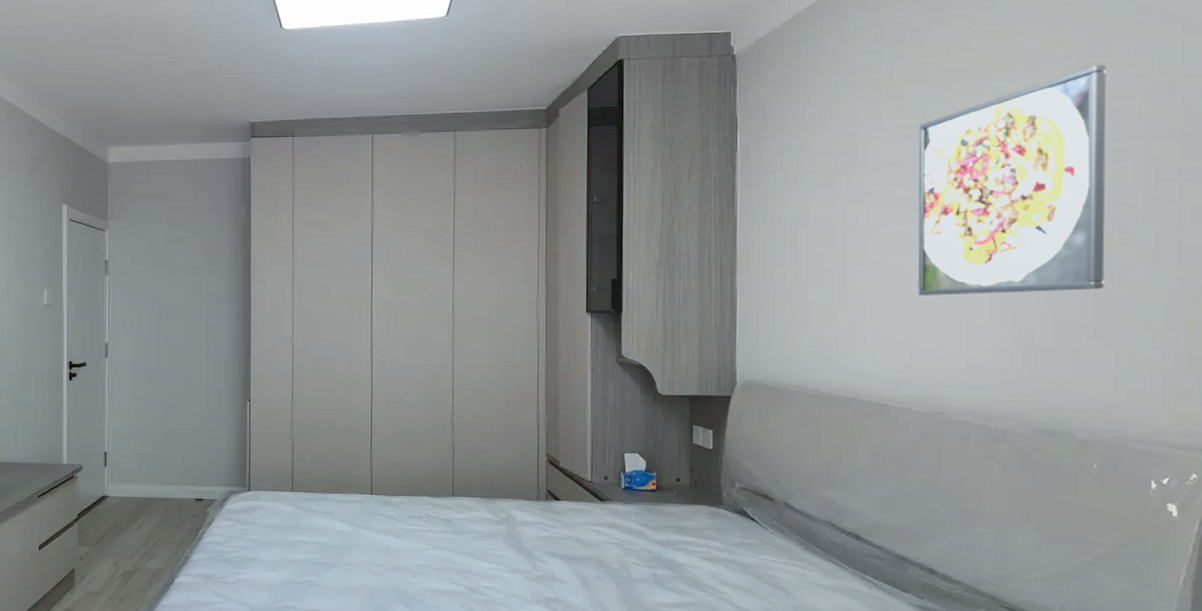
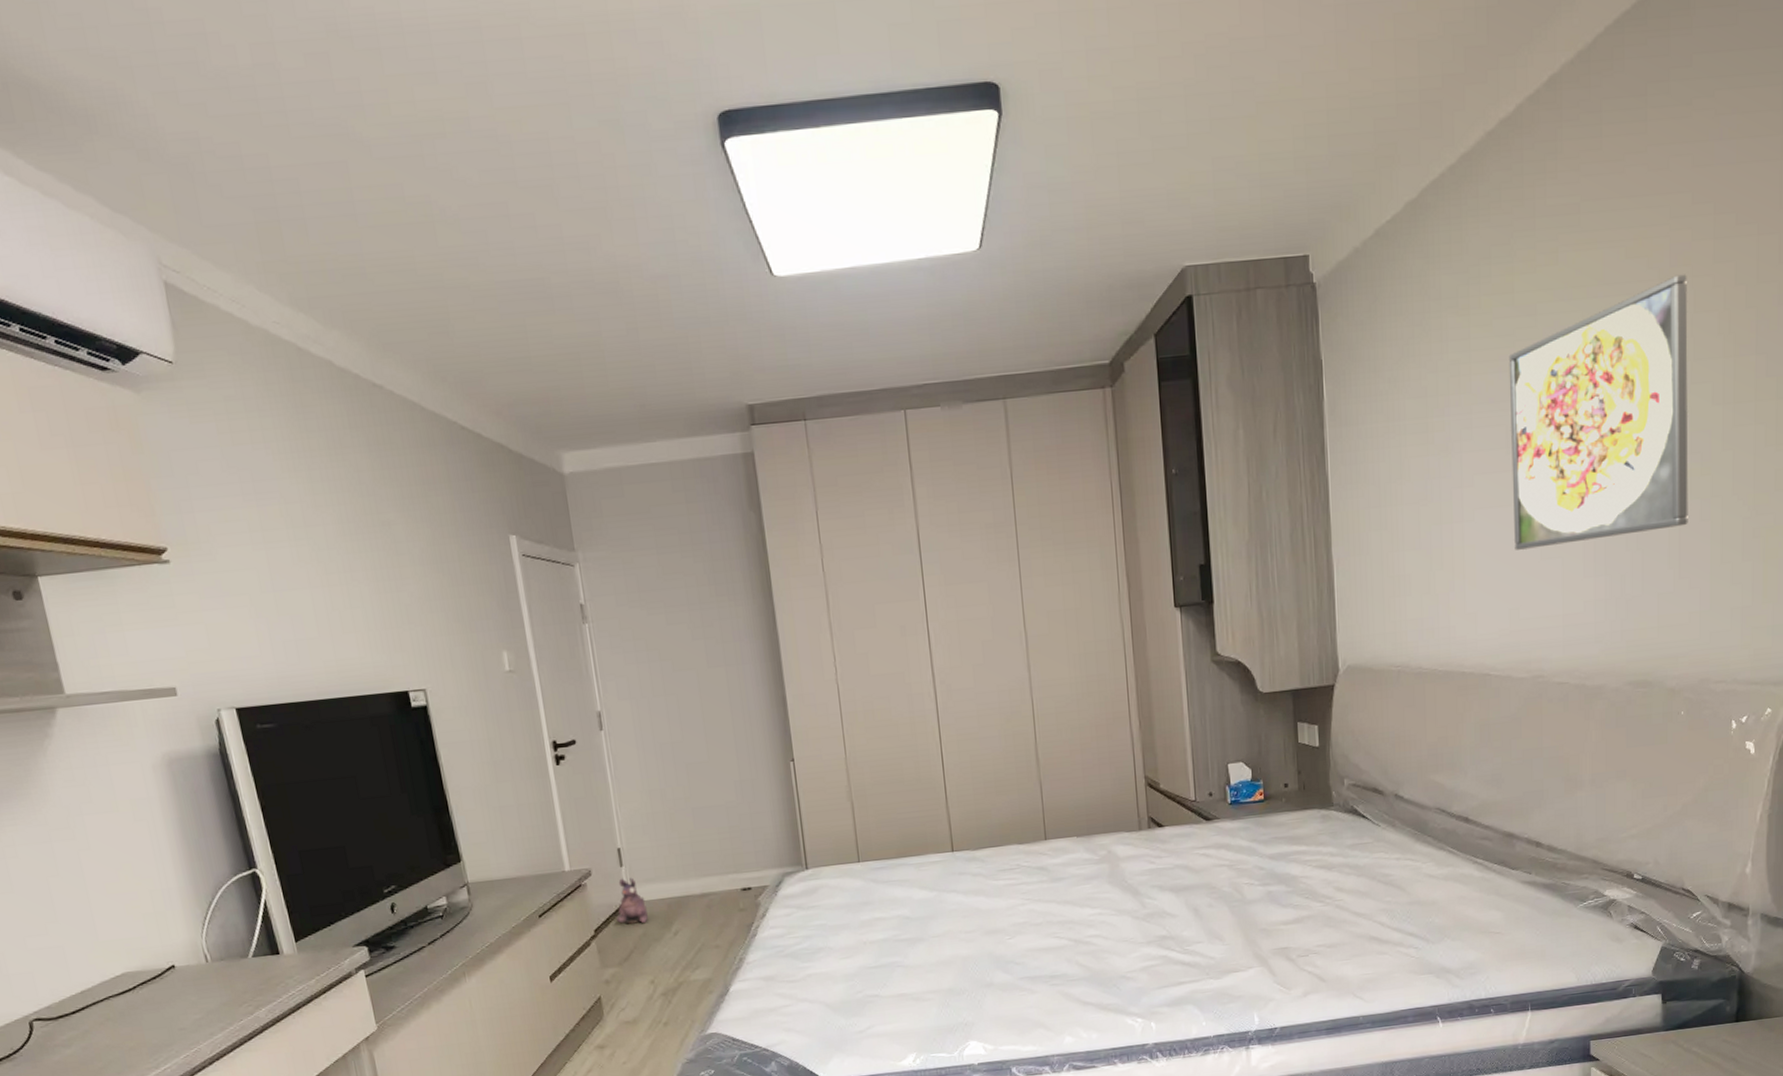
plush toy: none [96,476,120,515] -> present [616,877,648,924]

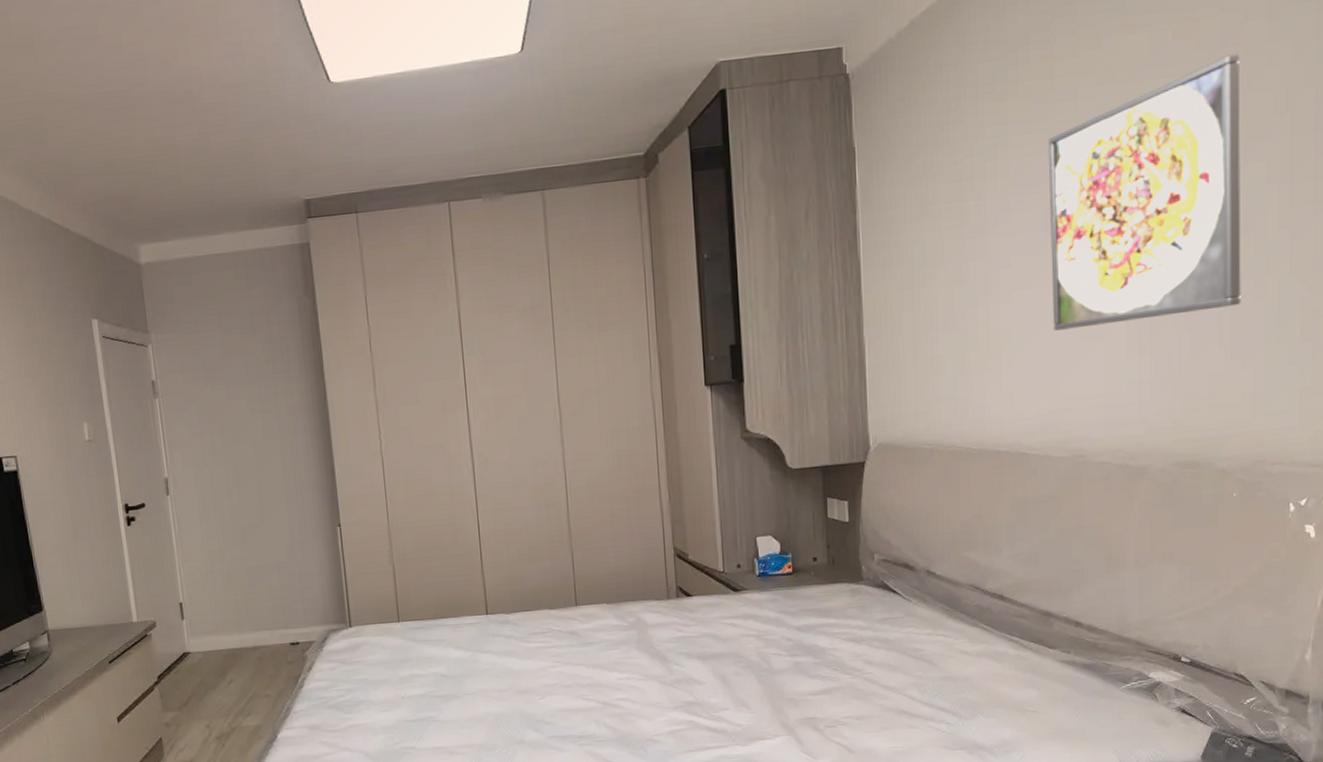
plush toy: present [616,877,648,924] -> none [177,629,206,673]

